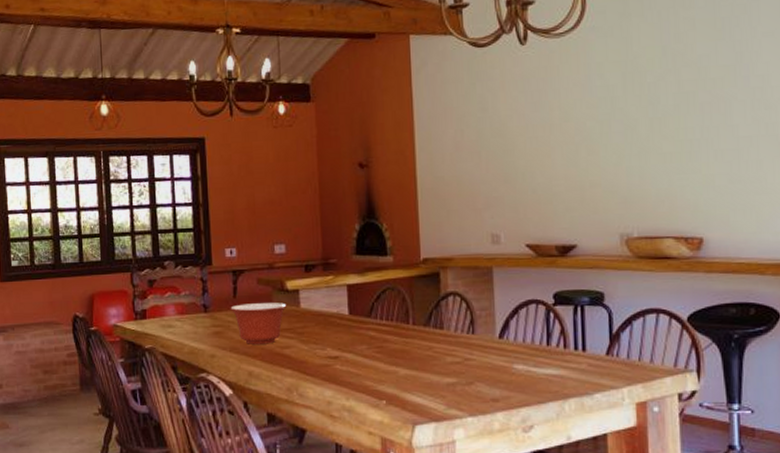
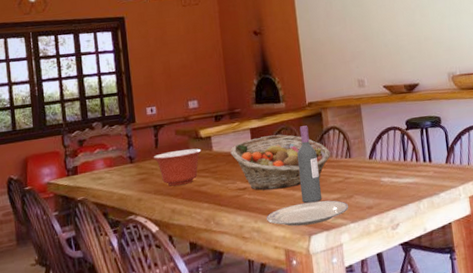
fruit basket: none [321,295,447,363] -> present [230,134,330,190]
plate: none [360,383,467,412] -> present [266,200,349,226]
wine bottle: none [403,287,433,385] -> present [296,125,322,203]

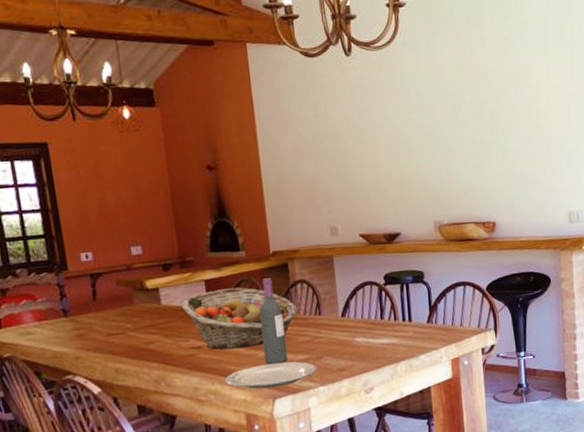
mixing bowl: present [153,148,202,186] -> none [91,301,148,344]

